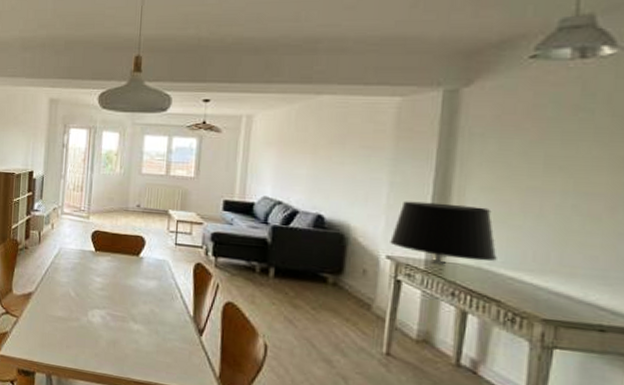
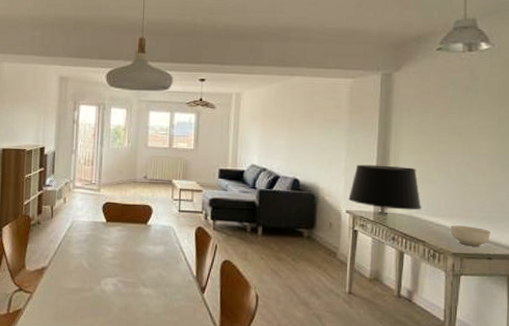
bowl: none [540,283,606,314] -> present [450,225,491,247]

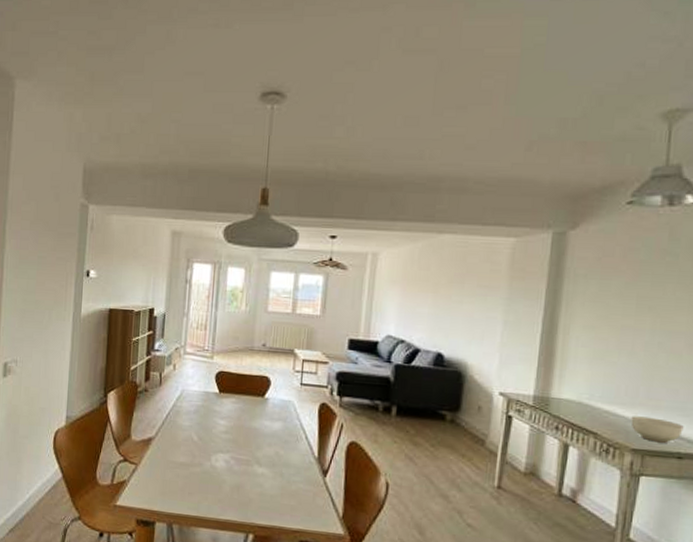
lamp shade: present [348,164,421,215] -> none [503,339,594,400]

